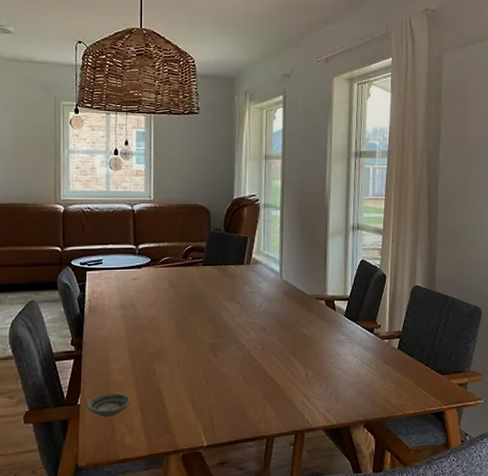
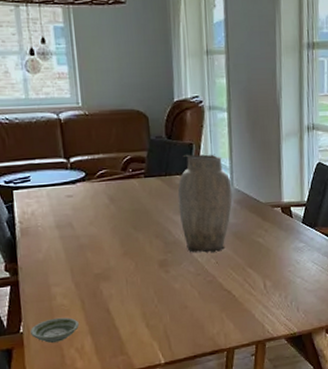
vase: none [231,246,281,340] -> present [177,154,233,253]

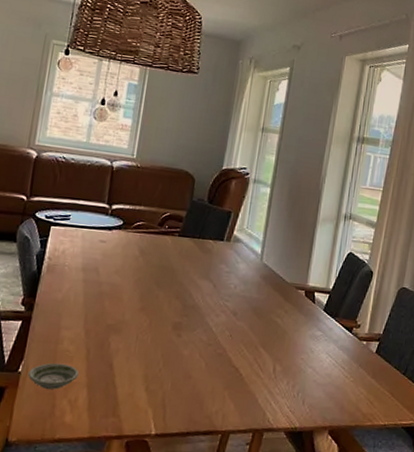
vase: present [177,154,233,253] -> none [203,221,261,325]

